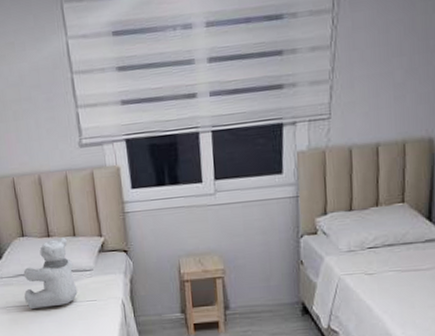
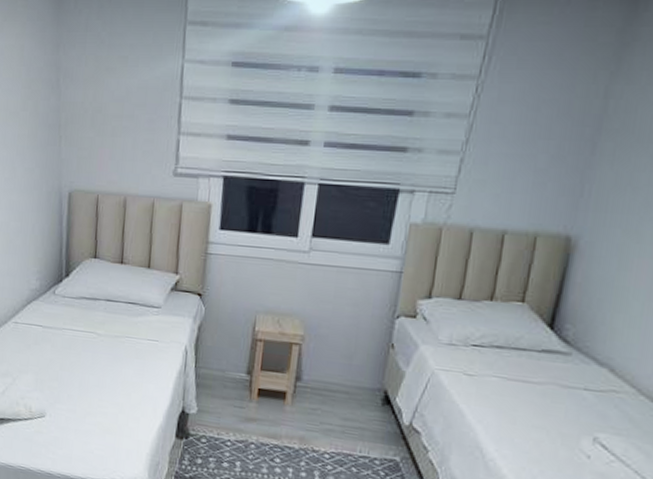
teddy bear: present [23,237,78,309] -> none [82,267,142,339]

